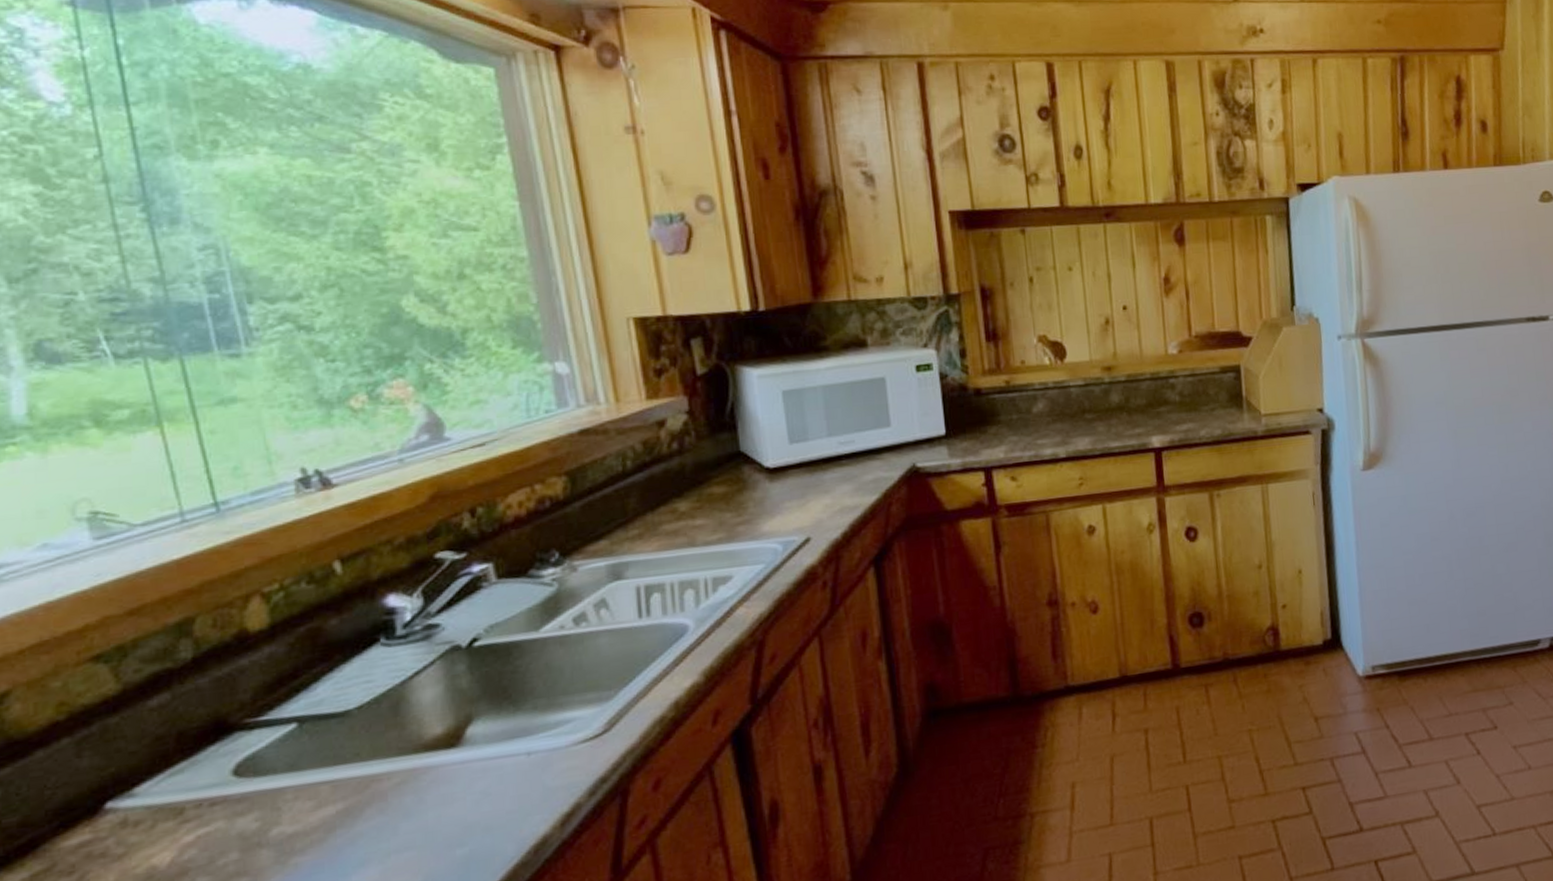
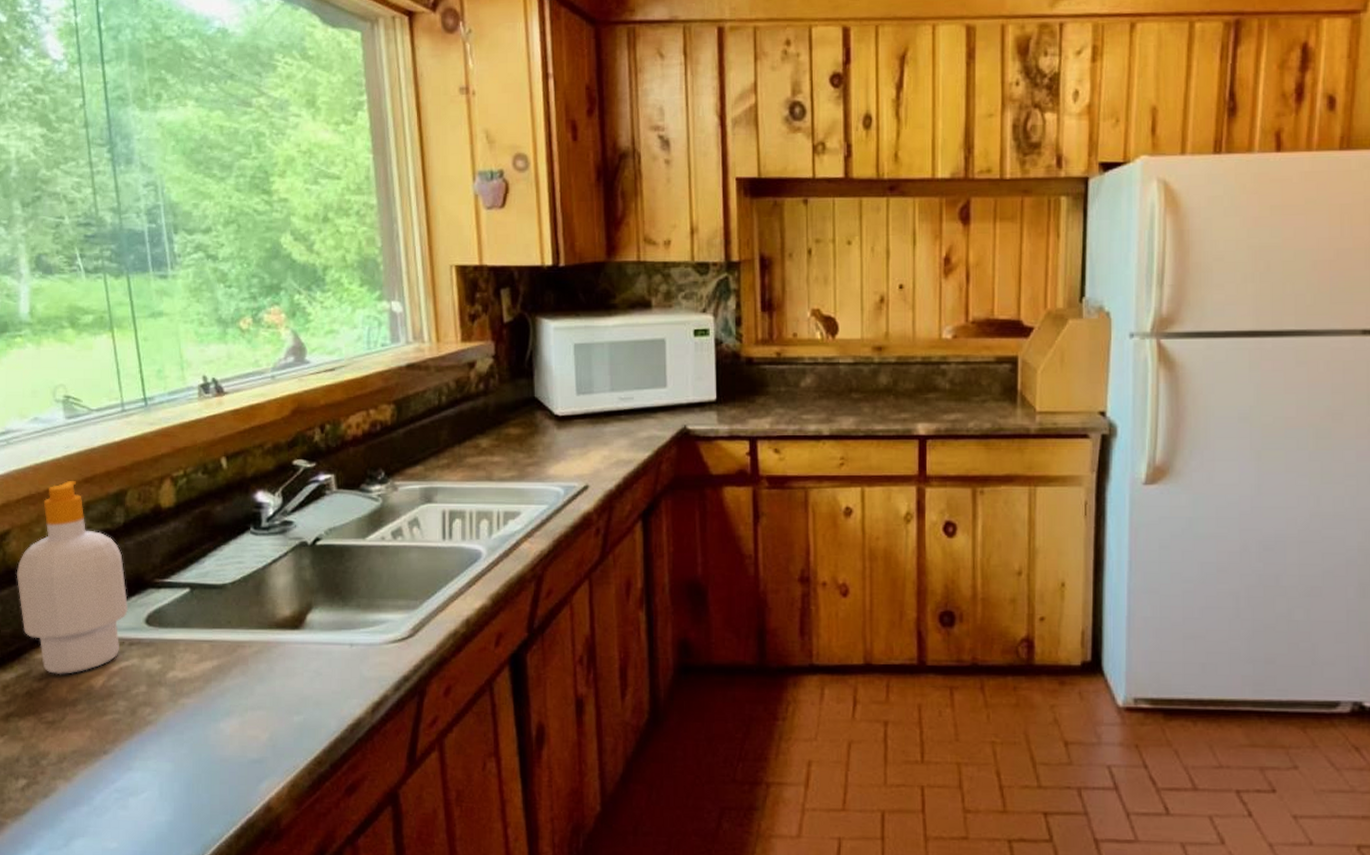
soap bottle: none [23,614,206,863] -> present [16,480,129,675]

